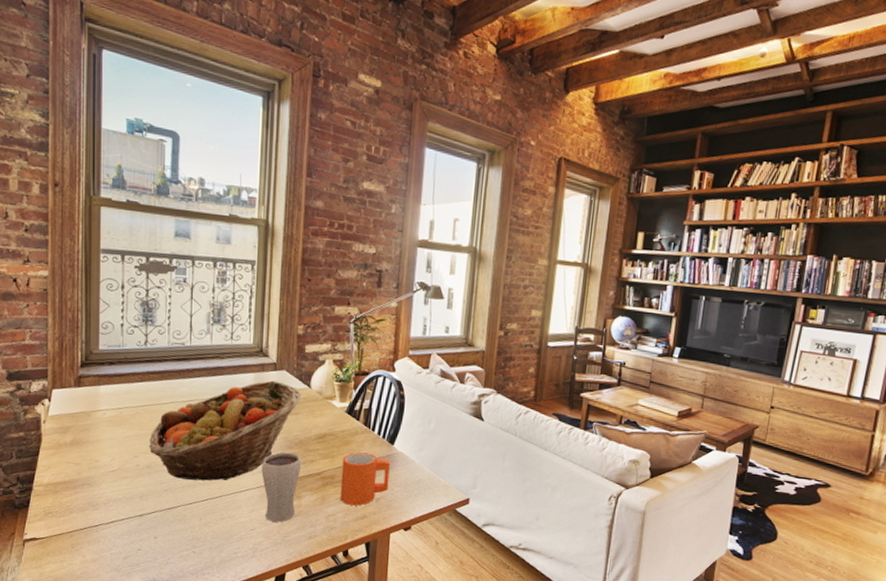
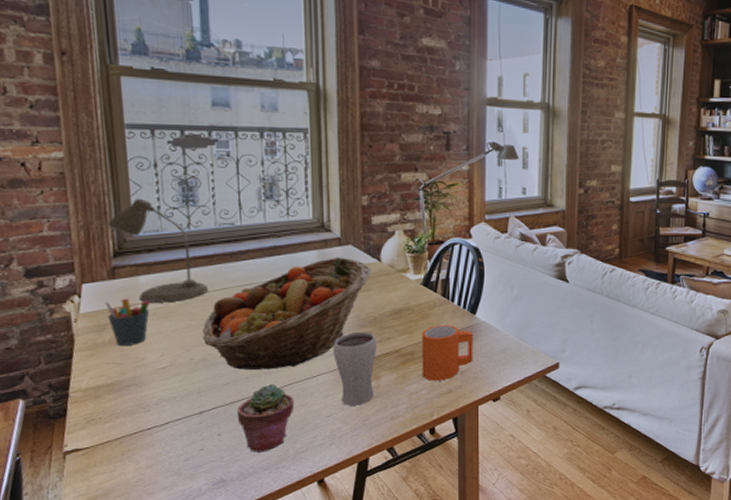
pen holder: none [70,405,107,448] -> present [105,298,150,345]
desk lamp: none [78,315,158,412] -> present [107,198,209,303]
potted succulent: none [172,494,224,558] -> present [236,384,295,452]

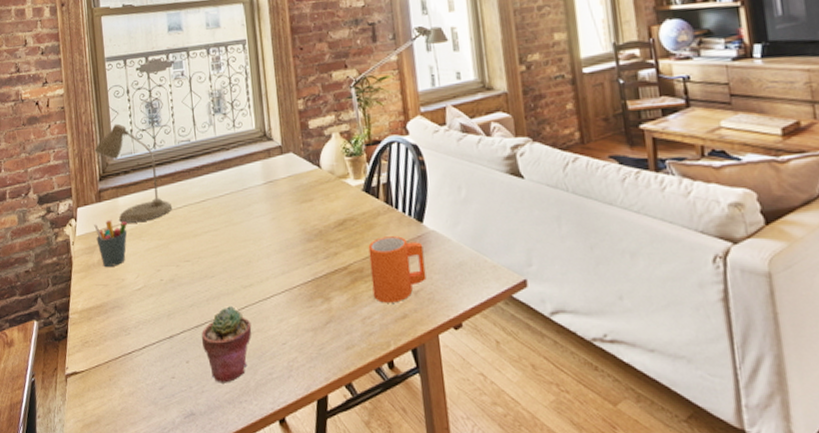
fruit basket: present [202,257,372,370] -> none [169,166,313,290]
drinking glass: present [333,331,376,406] -> none [283,246,327,332]

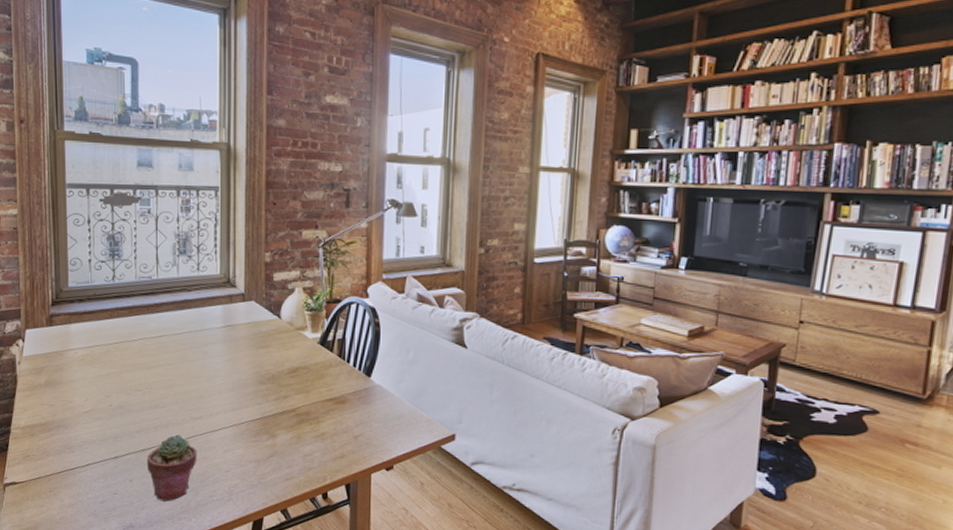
desk lamp: present [94,123,173,223] -> none [48,251,128,350]
pen holder: present [94,220,128,266] -> none [43,344,78,389]
mug: present [368,236,427,303] -> none [316,386,368,444]

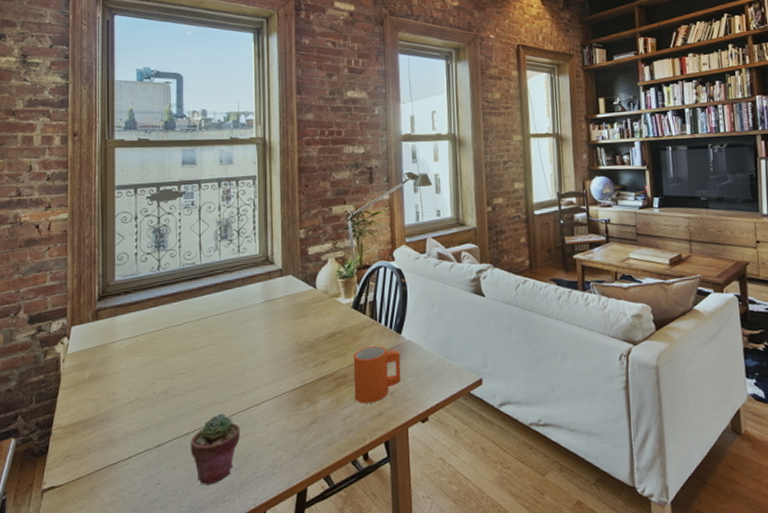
mug: none [316,386,368,444] -> present [353,346,401,404]

